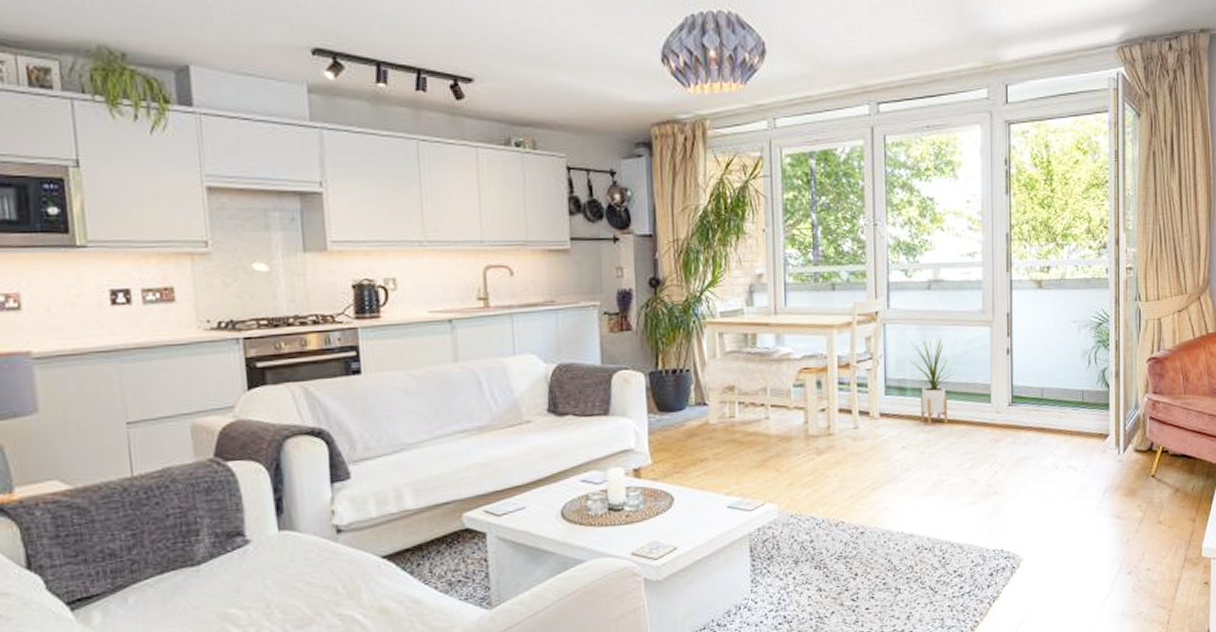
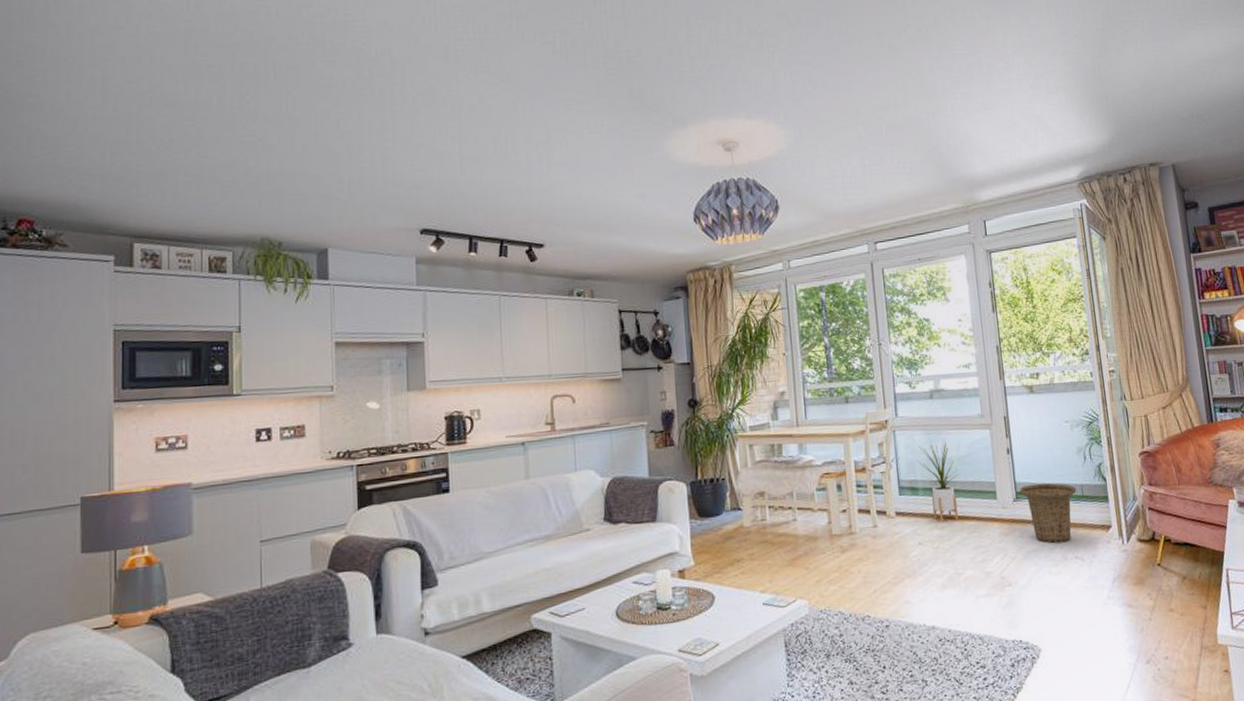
basket: none [1017,387,1077,451] -> present [1020,483,1077,543]

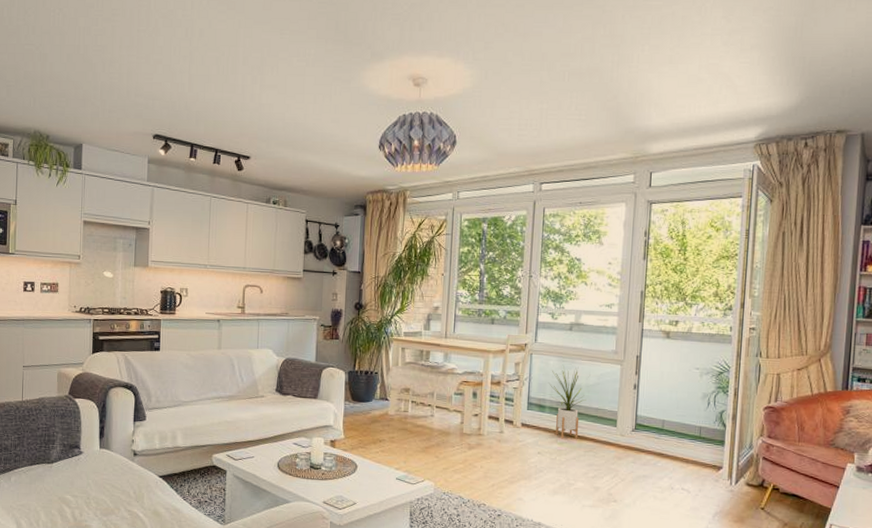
basket: present [1020,483,1077,543] -> none [640,419,695,474]

